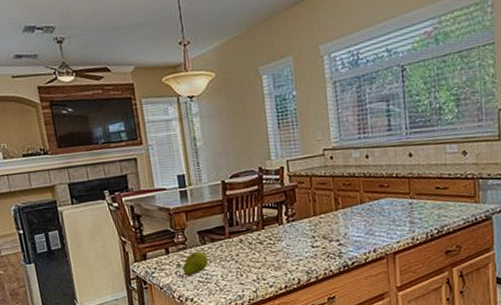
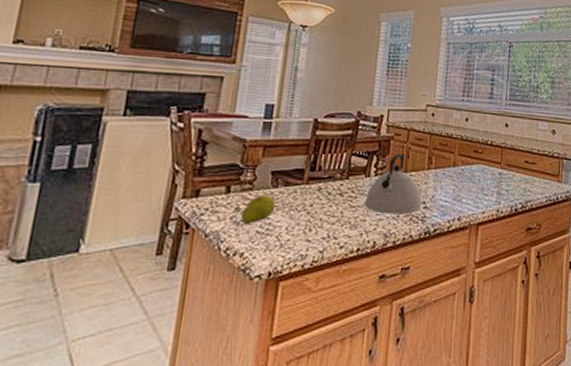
kettle: none [282,199,337,255] -> present [364,153,423,214]

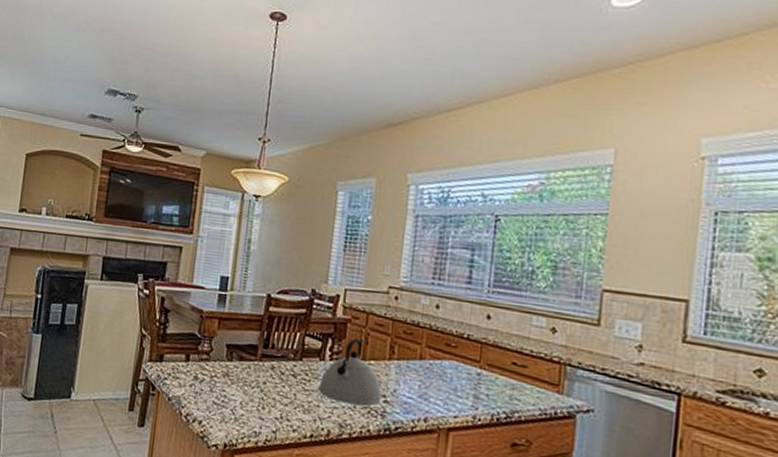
fruit: present [230,195,276,225] -> none [189,366,231,394]

